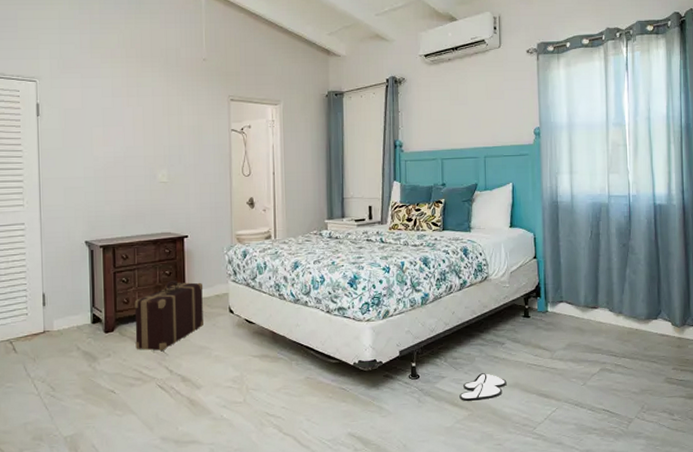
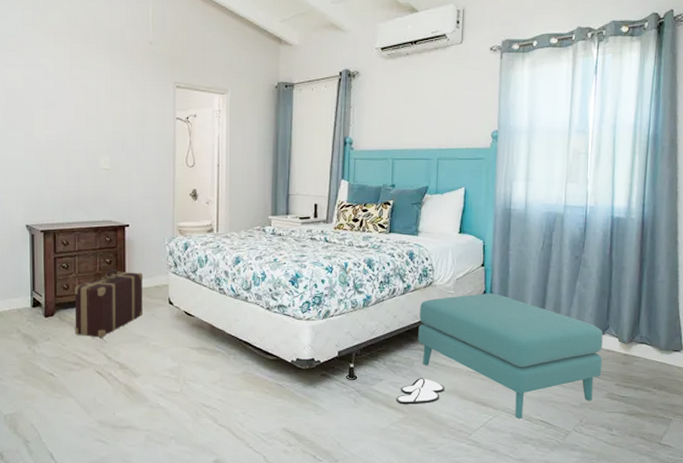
ottoman: none [477,284,658,409] -> present [418,293,603,419]

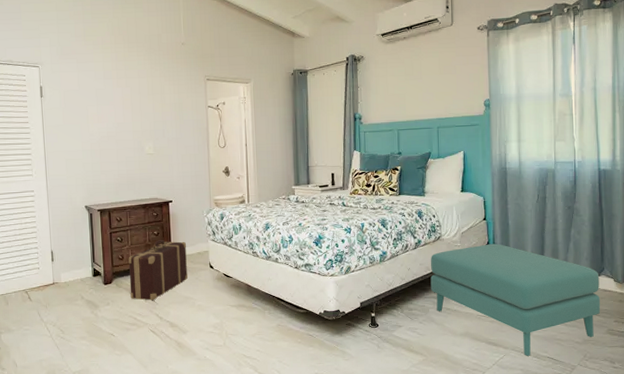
slippers: present [396,378,445,404] -> none [415,323,458,348]

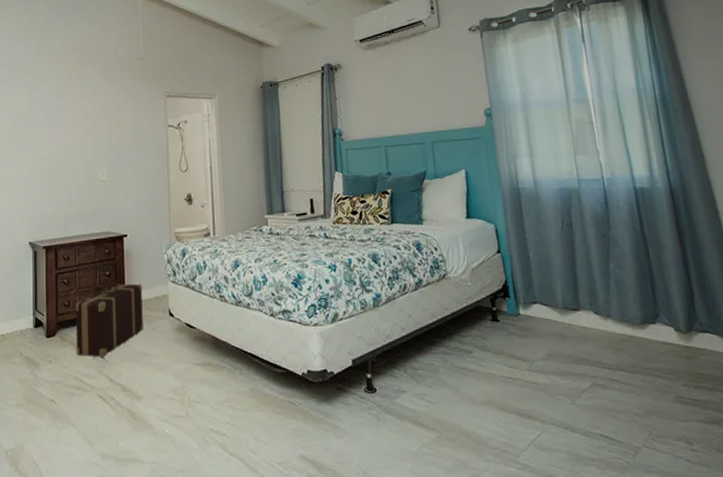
ottoman: present [430,243,601,356] -> none [436,282,663,433]

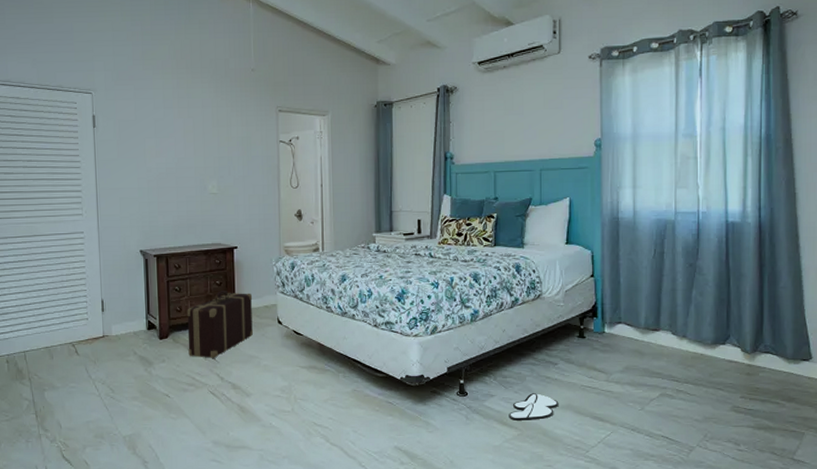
slippers: none [424,387,479,420] -> present [509,393,559,420]

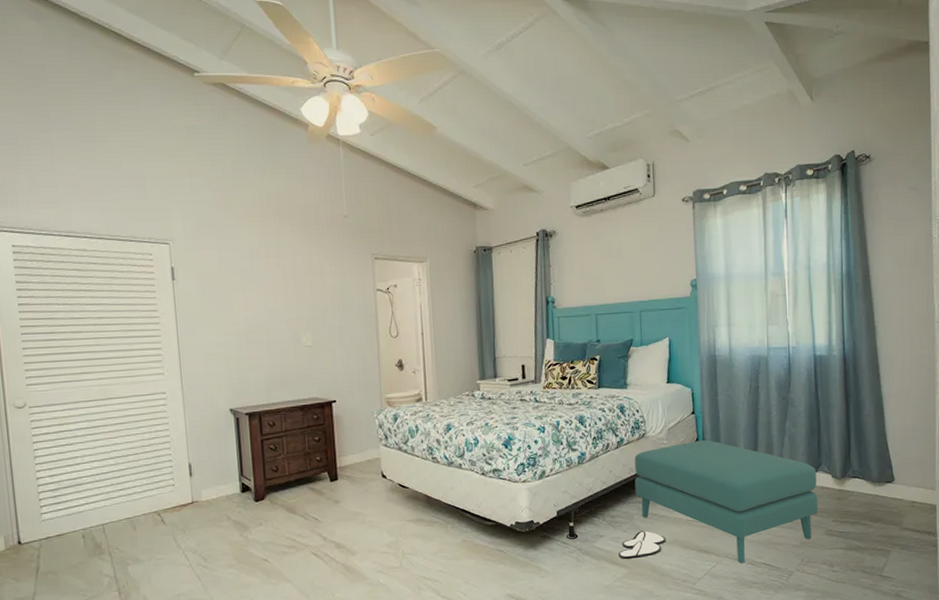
suitcase: present [187,291,253,358] -> none [284,447,356,518]
ottoman: none [528,304,725,434] -> present [635,440,819,563]

